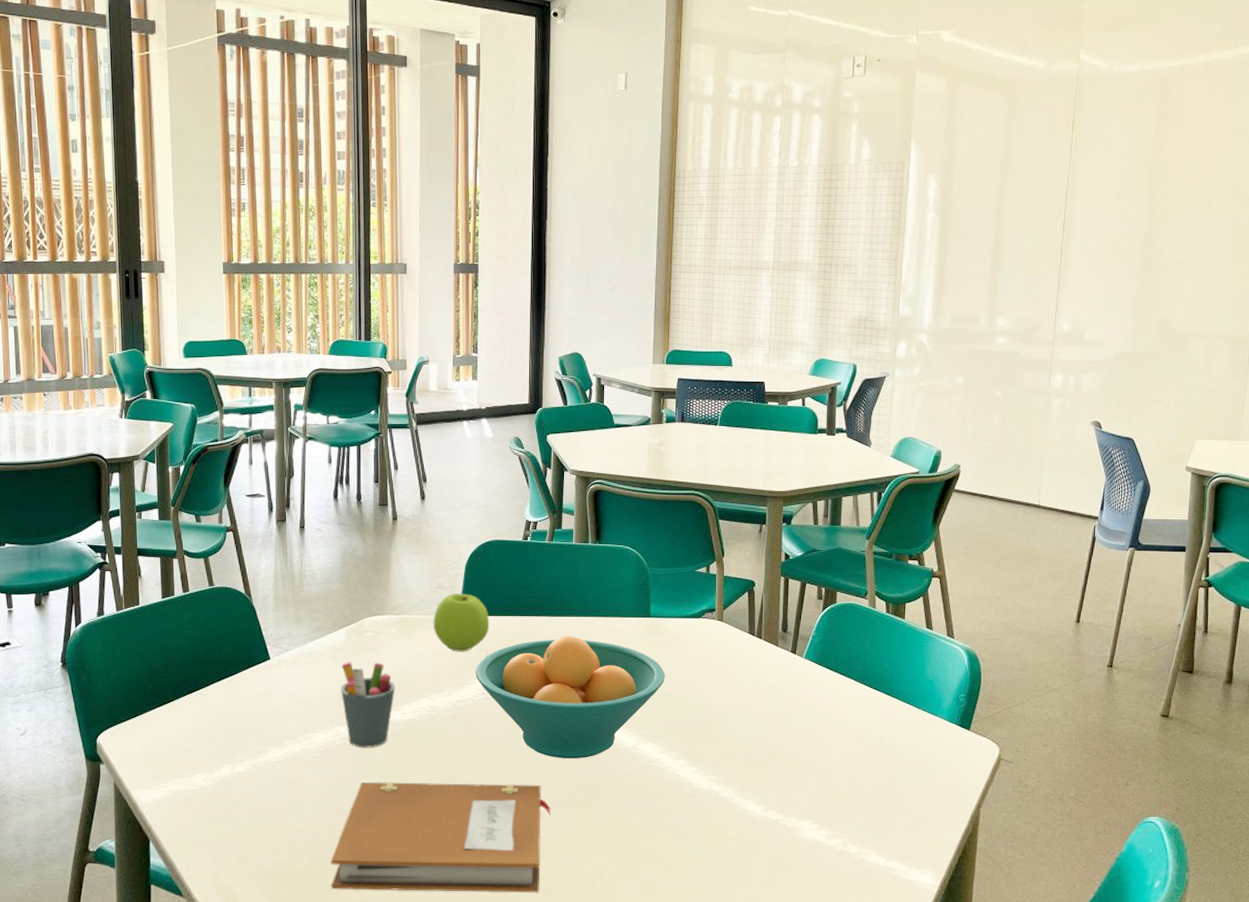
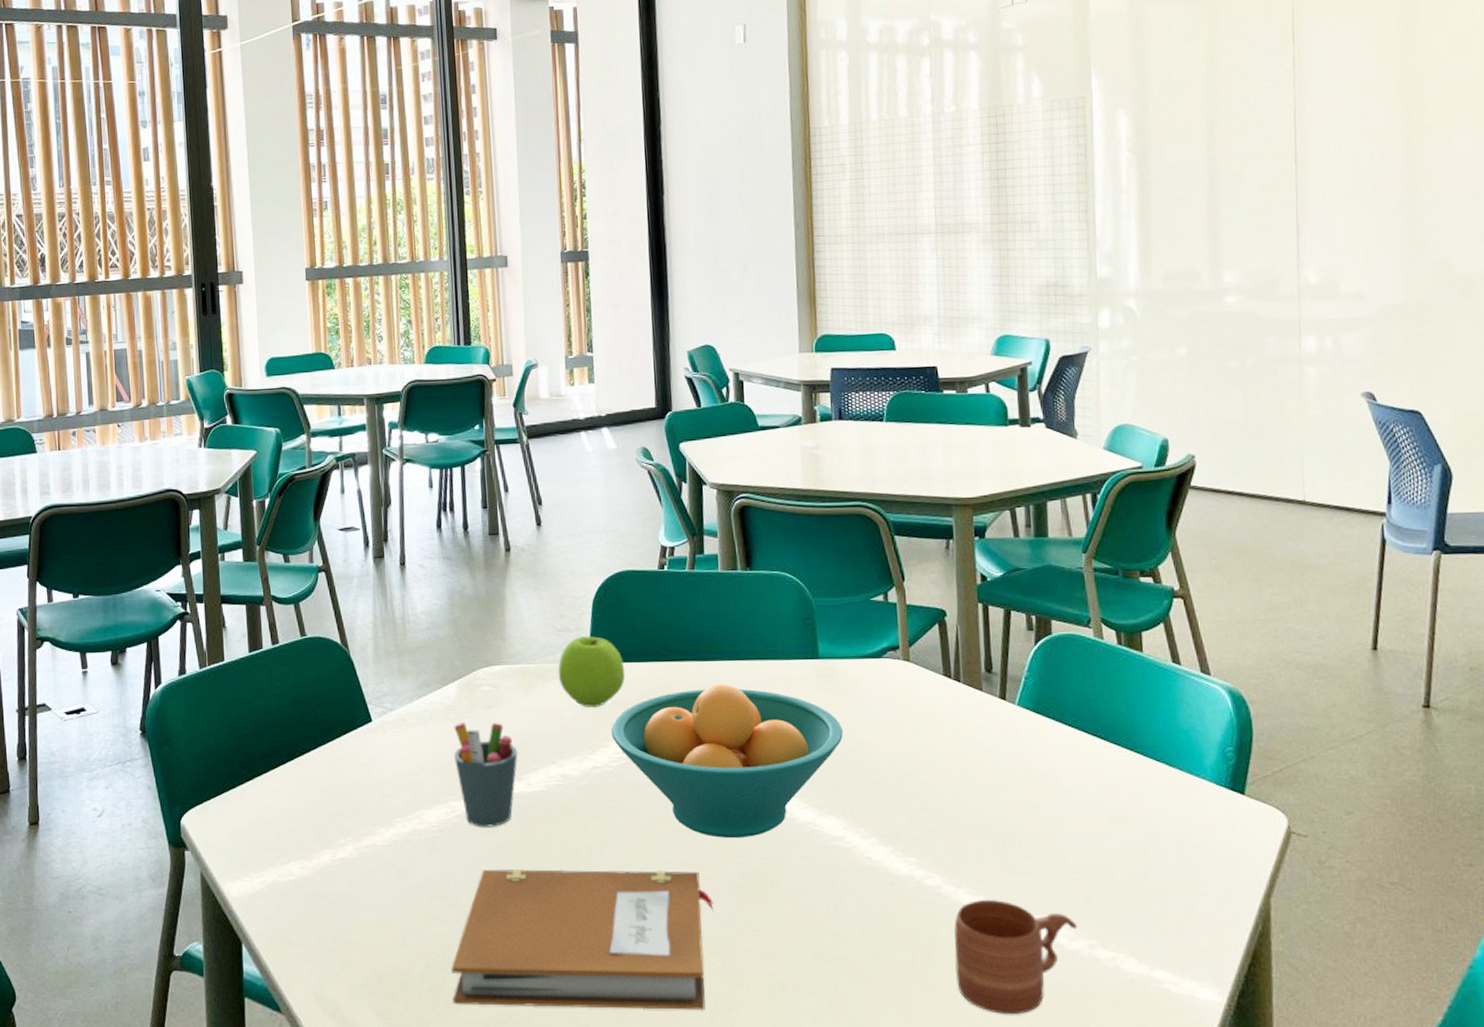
mug: none [739,807,835,895] -> present [954,899,1078,1015]

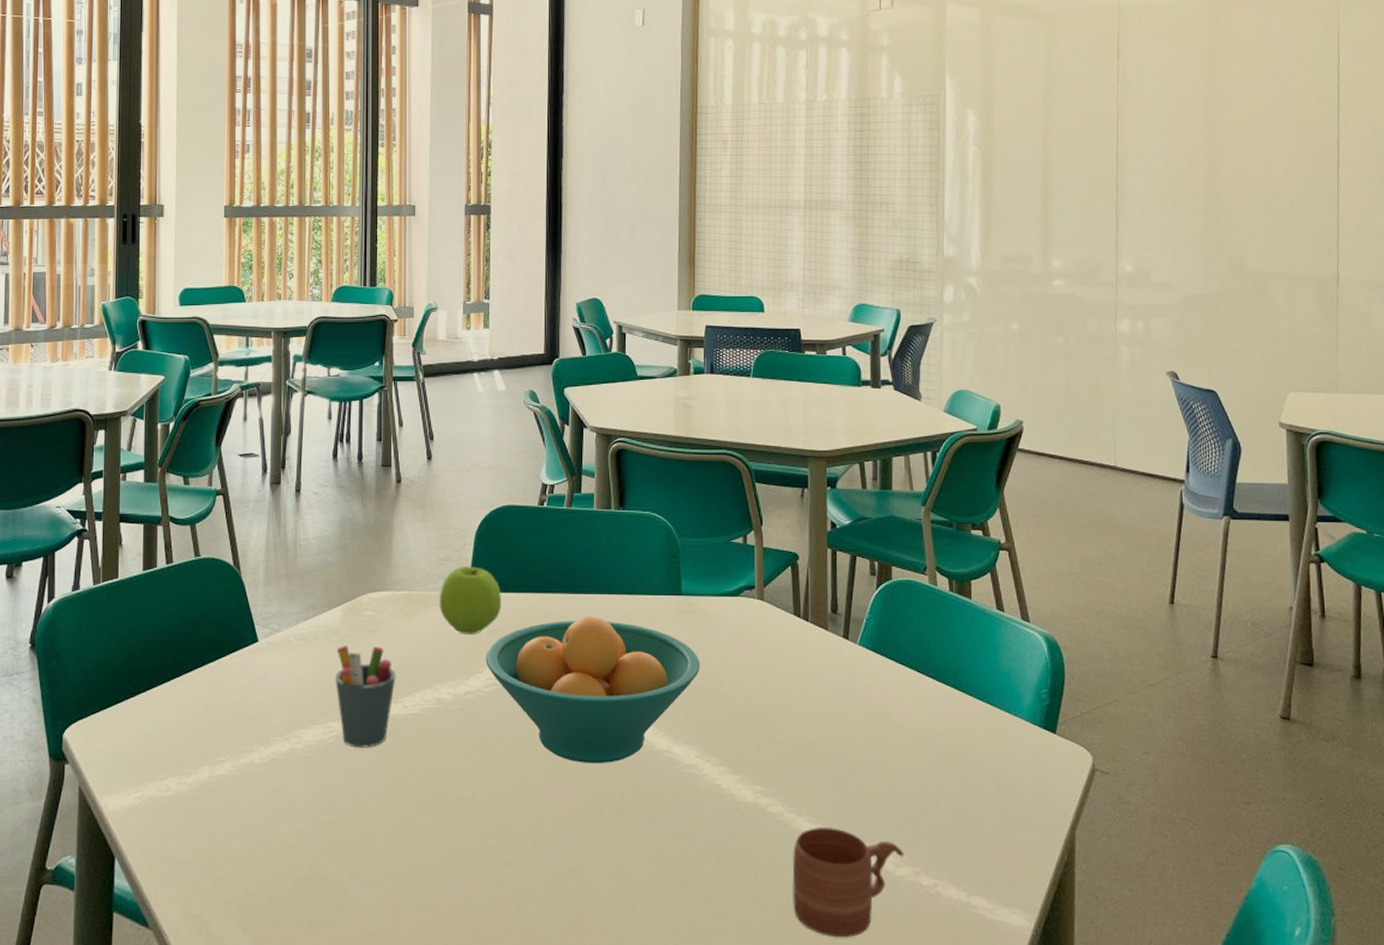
notebook: present [451,868,714,1010] -> none [318,788,572,930]

